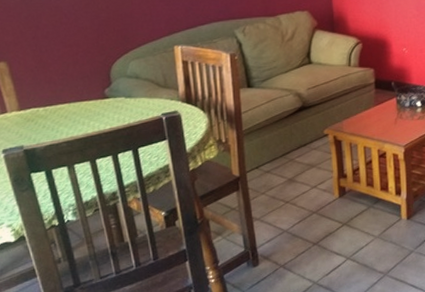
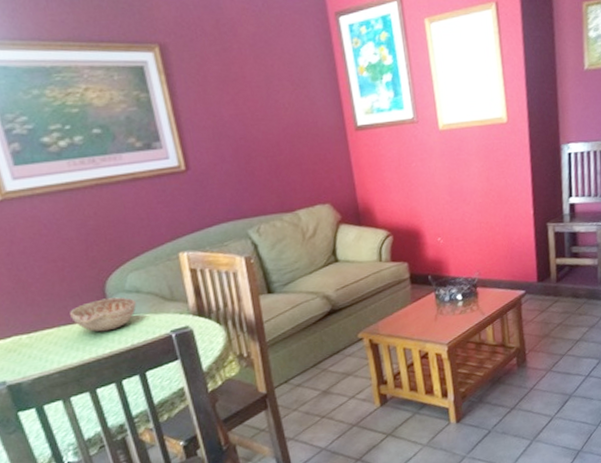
decorative bowl: none [80,81,135,110] -> present [70,297,136,332]

